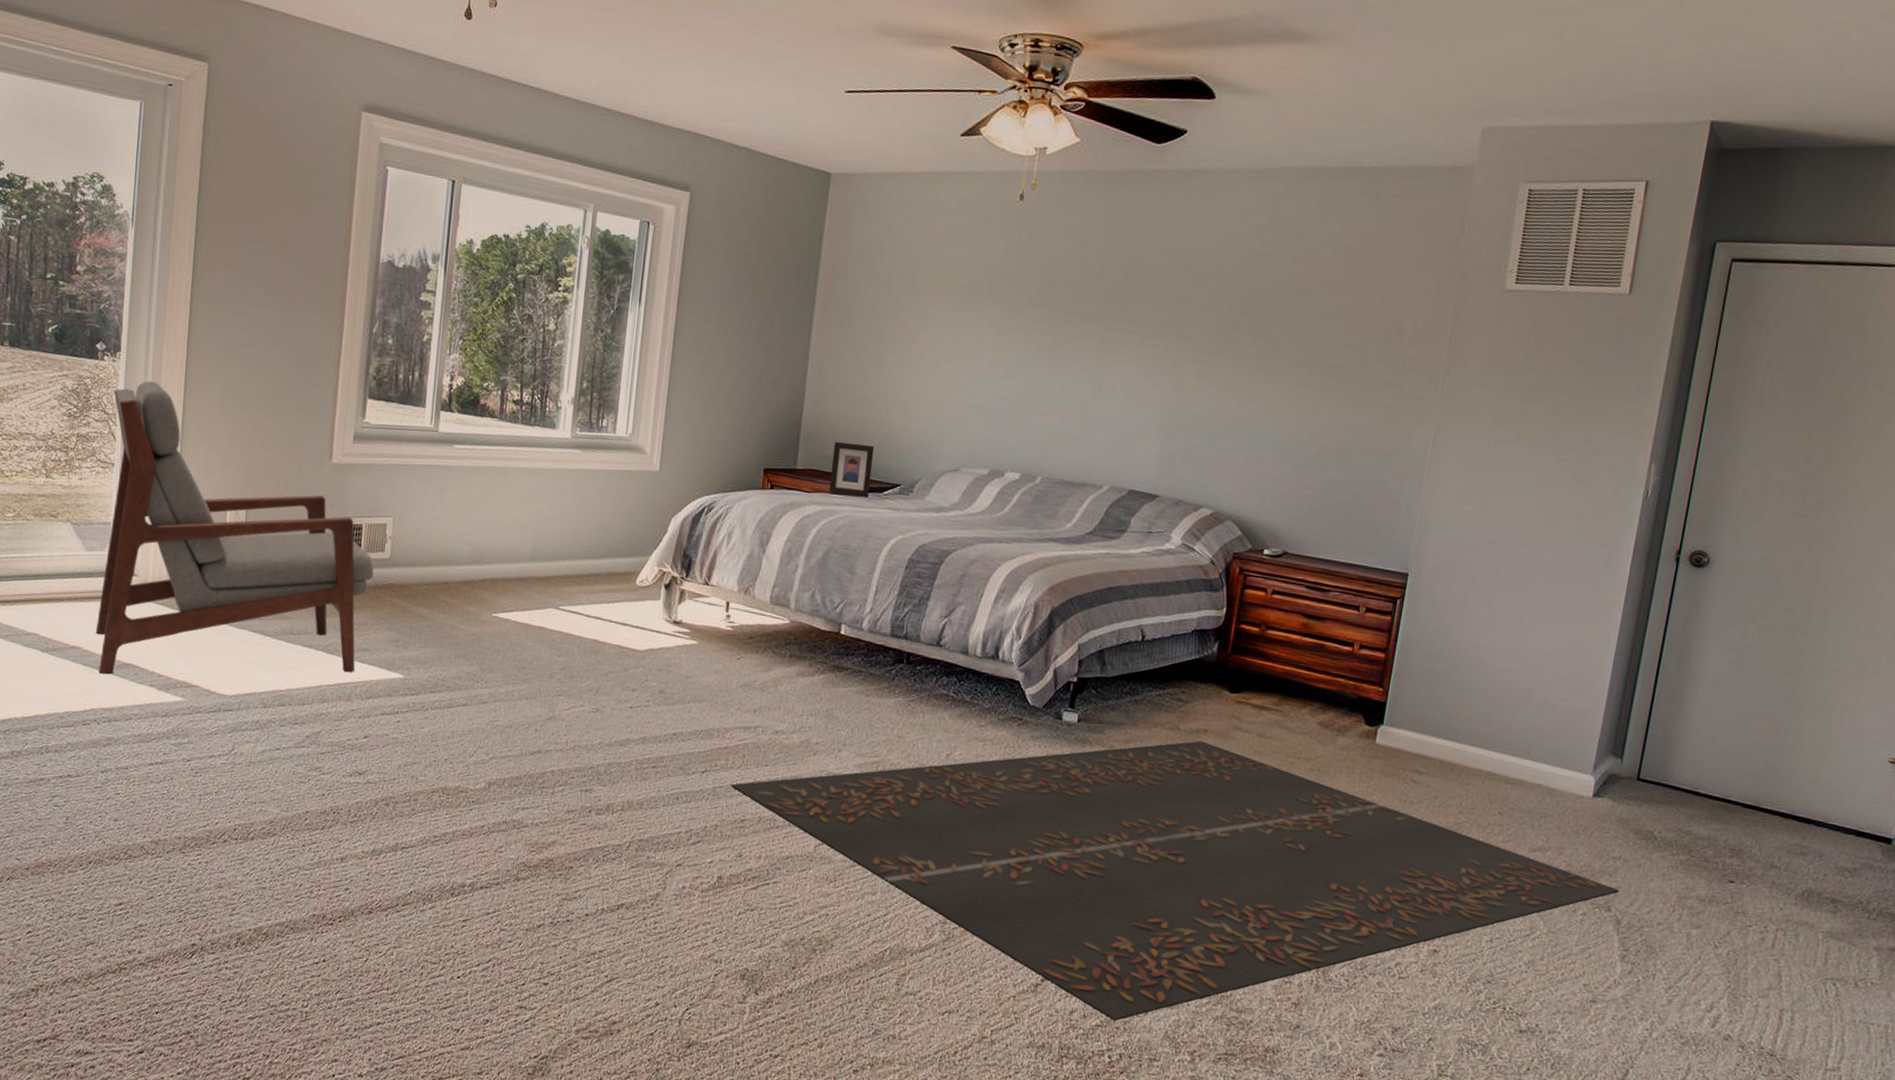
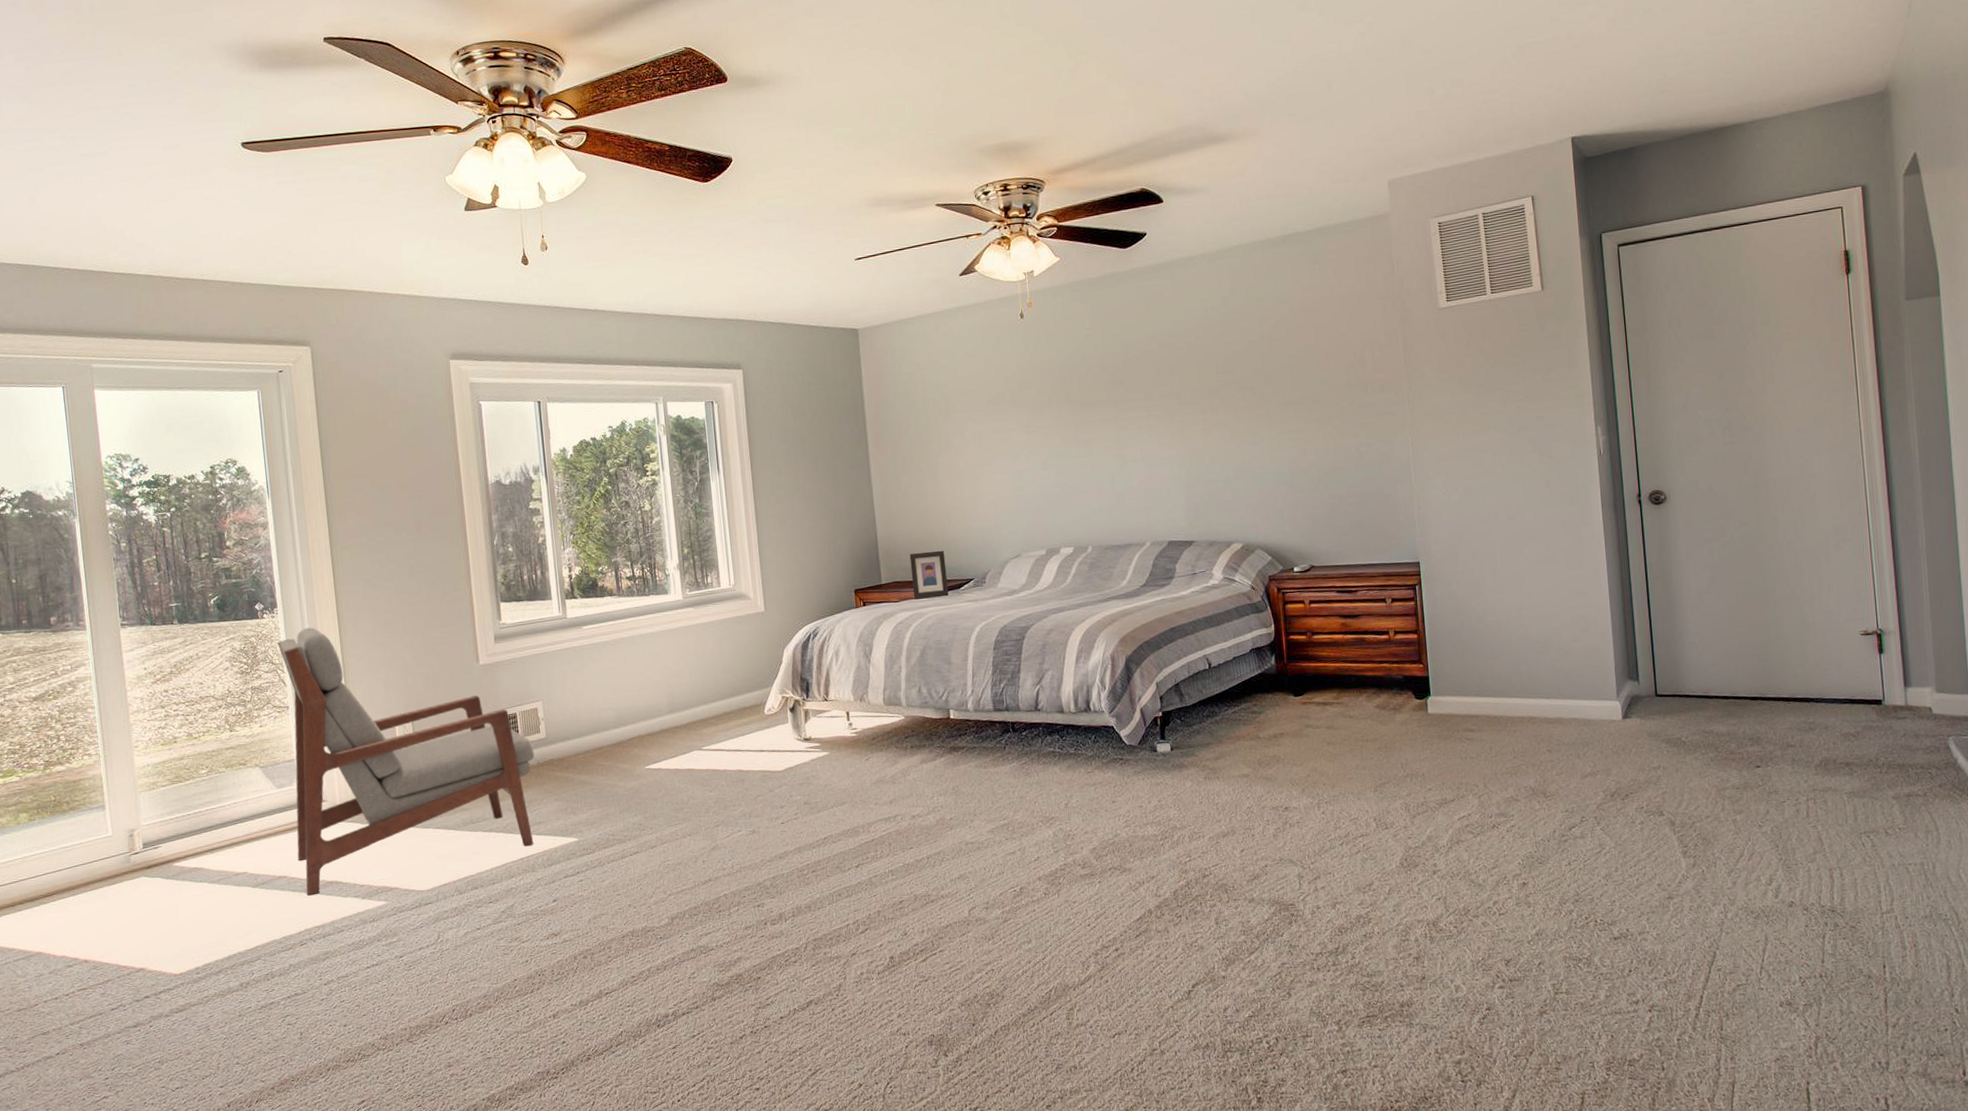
area rug: present [730,740,1620,1020] -> none [884,744,1666,1008]

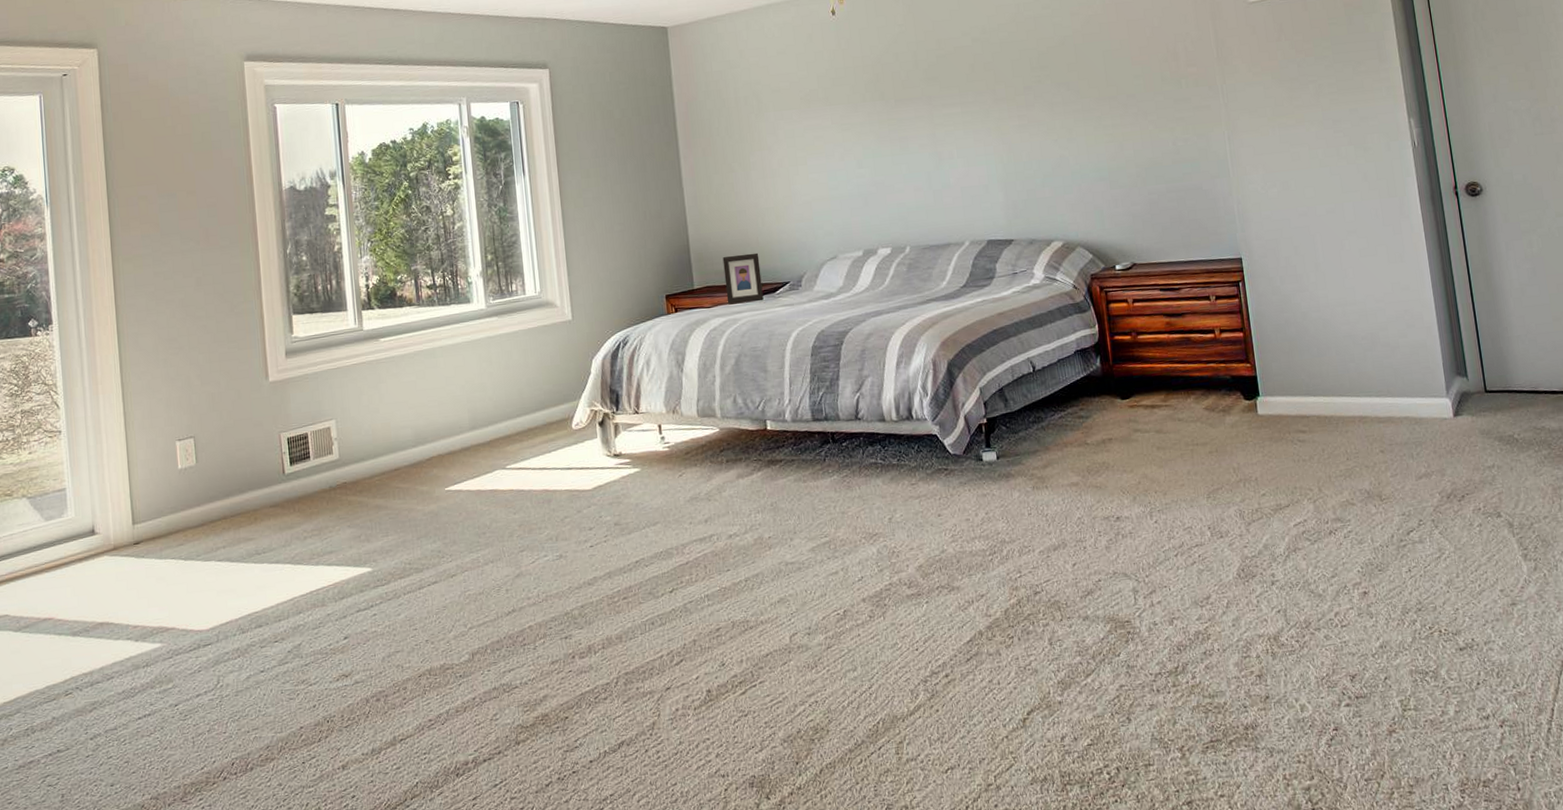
armchair: present [277,627,535,896] -> none [51,344,327,640]

